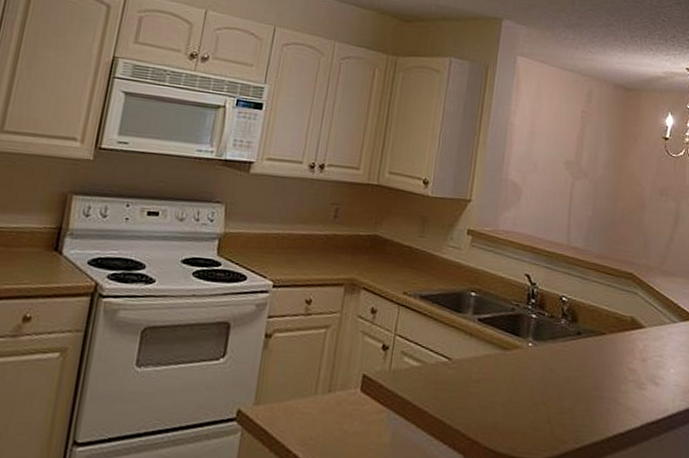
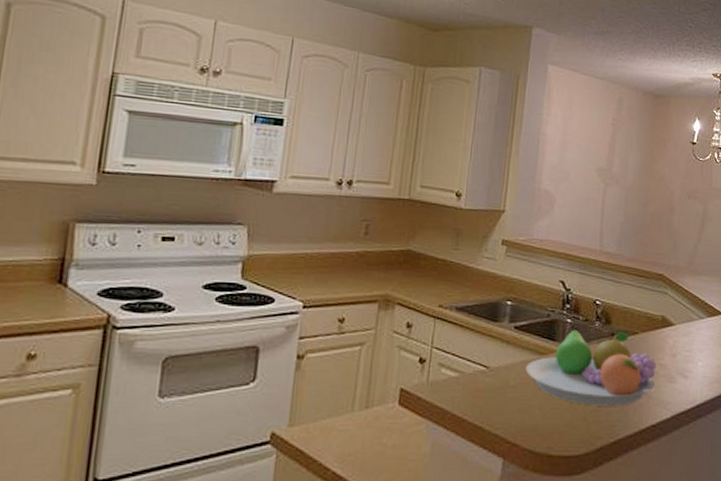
fruit bowl: none [488,325,625,410] -> present [525,329,657,406]

